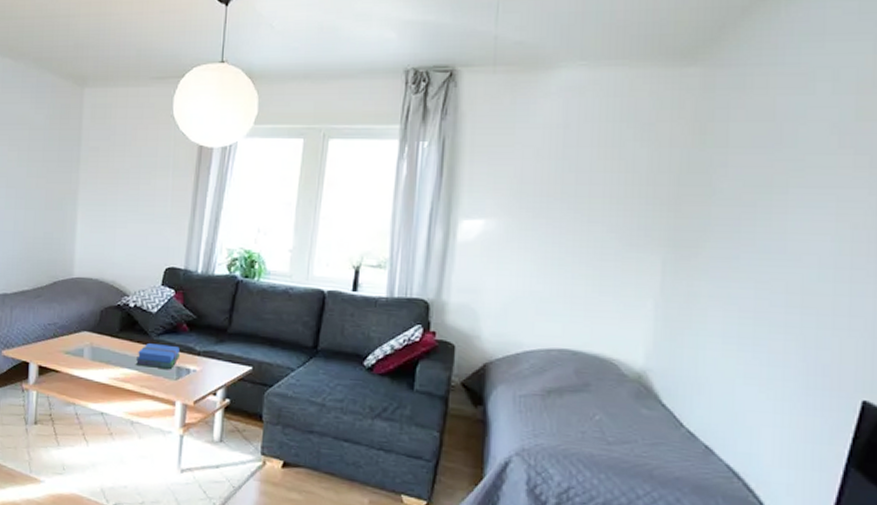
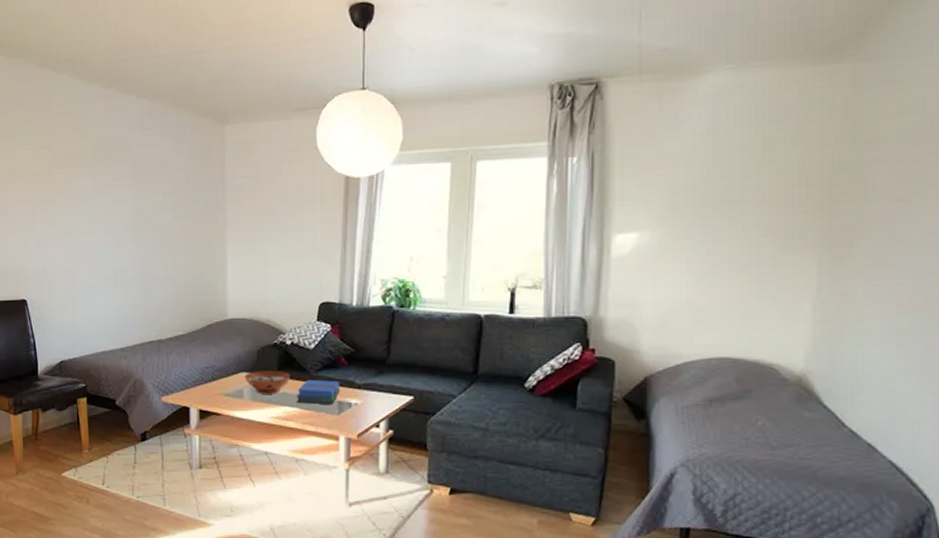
decorative bowl: none [86,331,132,355] -> present [244,370,291,394]

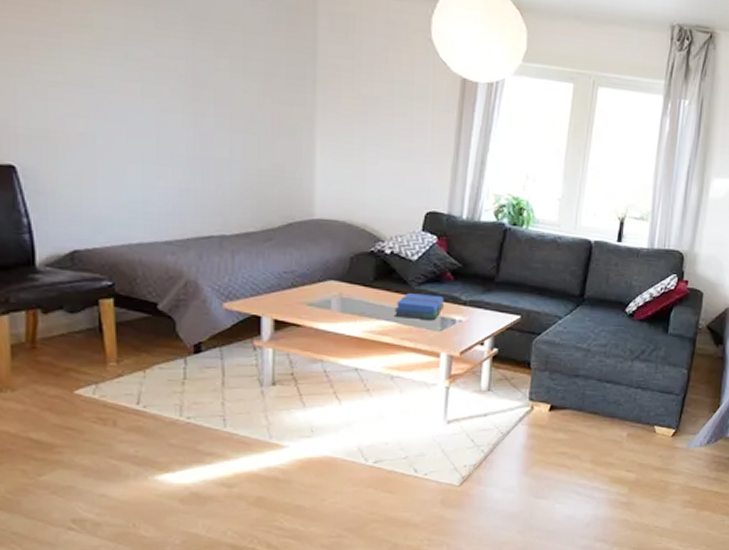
decorative bowl: present [244,370,291,394] -> none [333,279,389,306]

